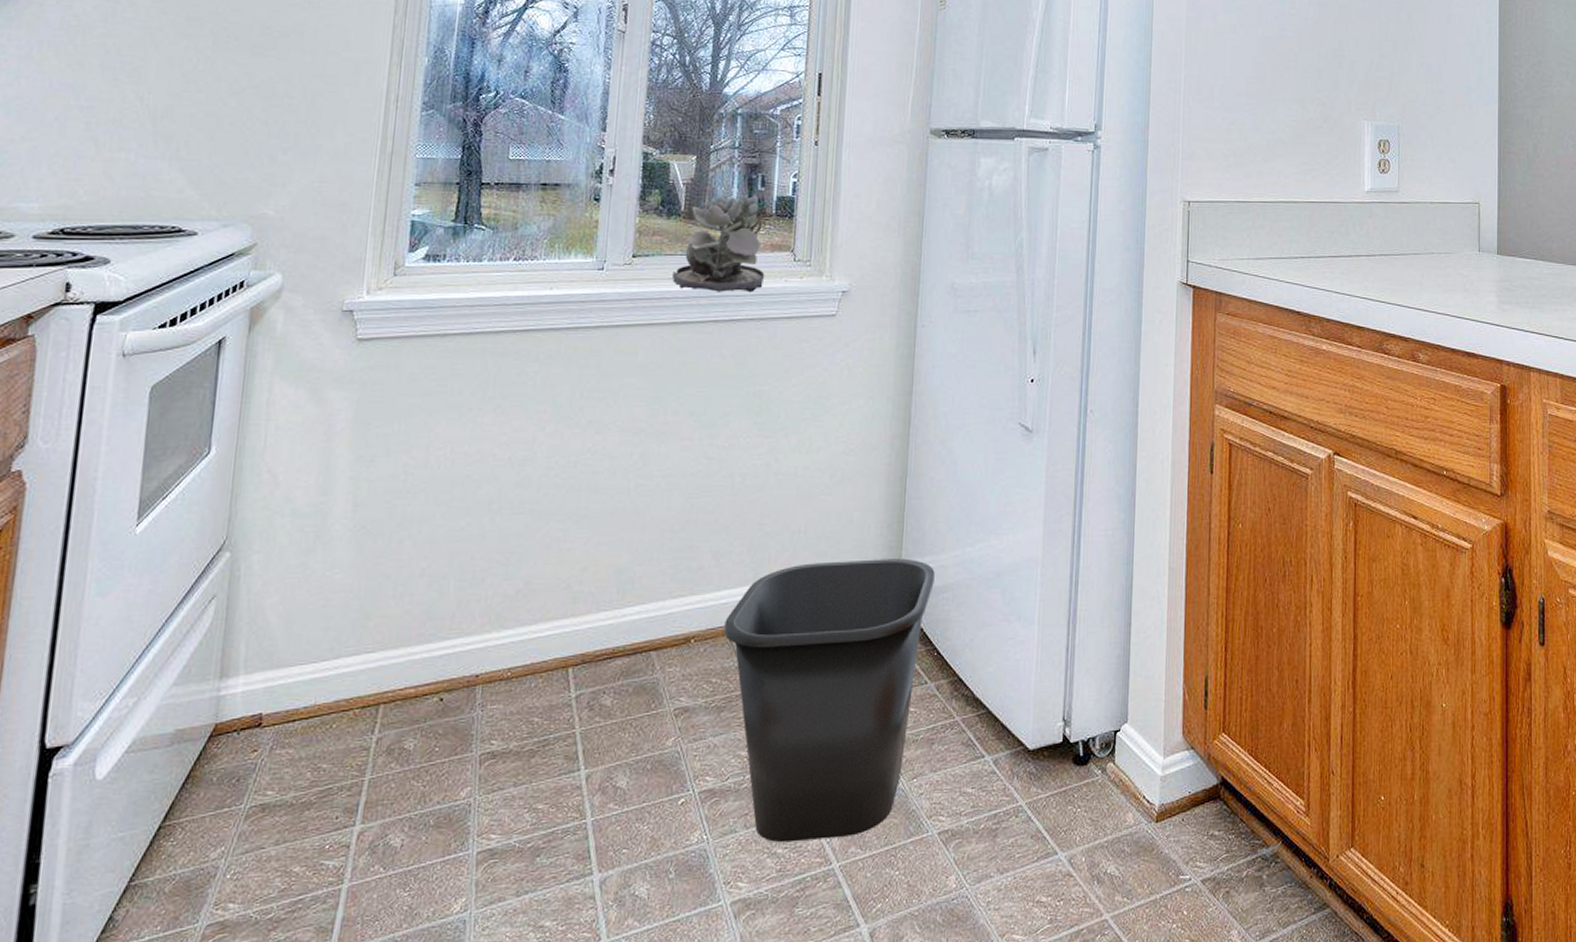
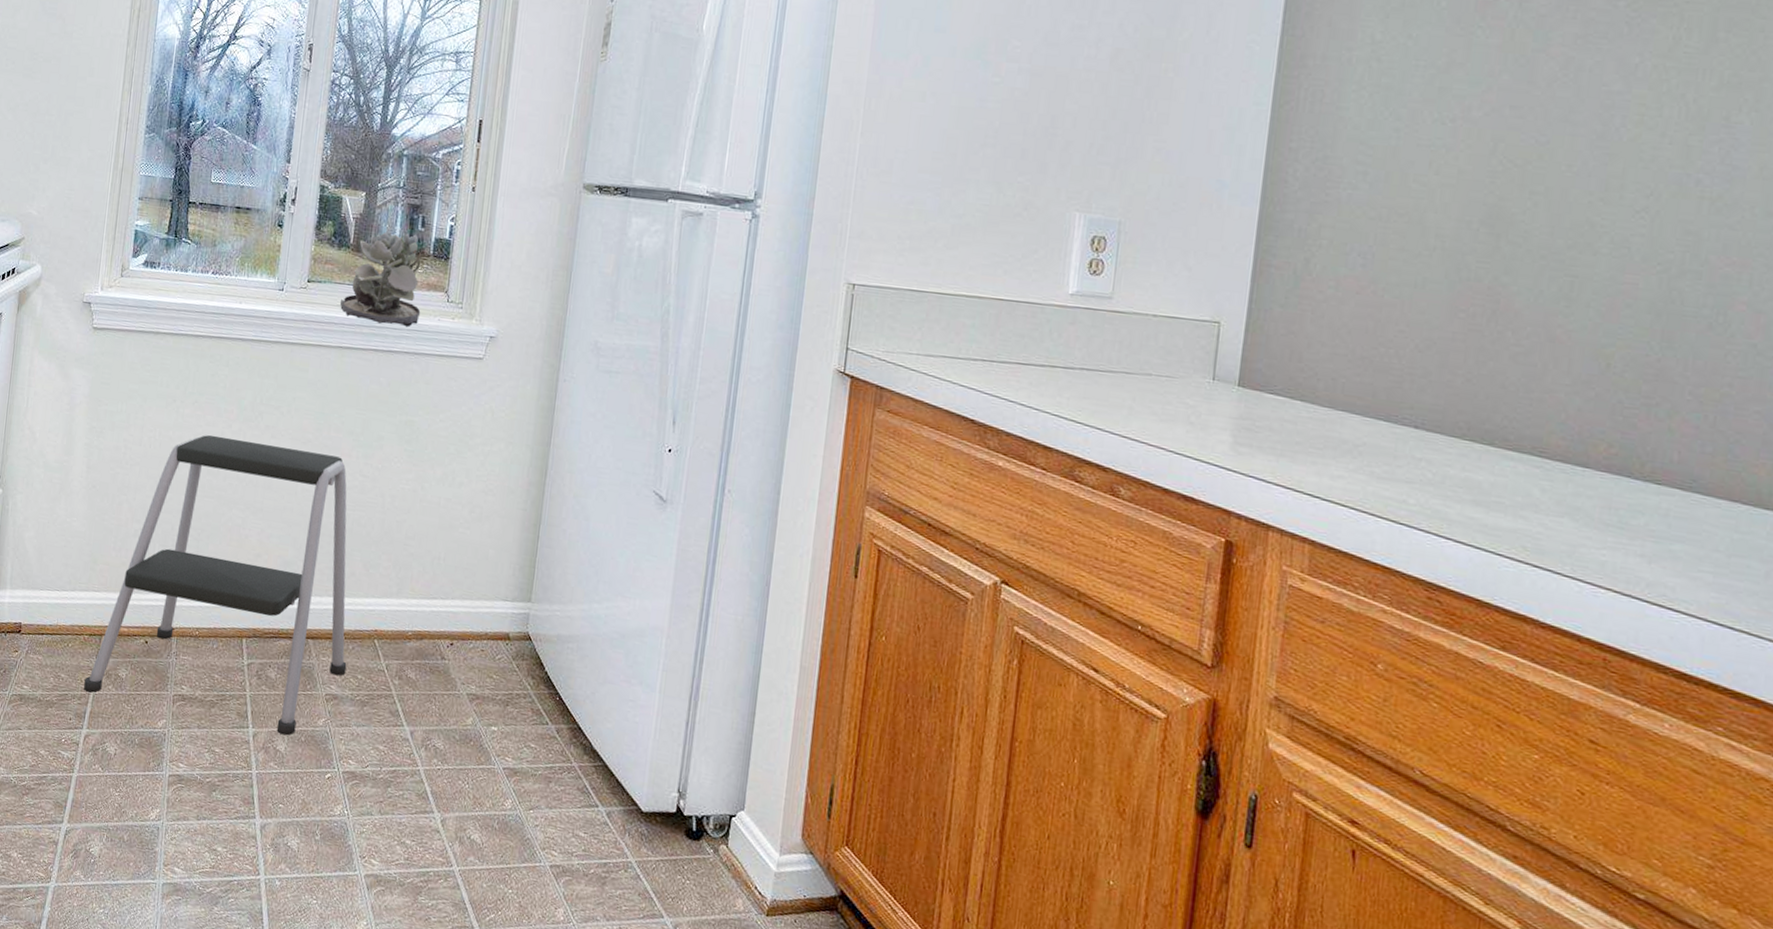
step stool: none [355,441,699,778] -> present [84,435,347,736]
waste bin: present [724,558,935,843] -> none [370,588,562,847]

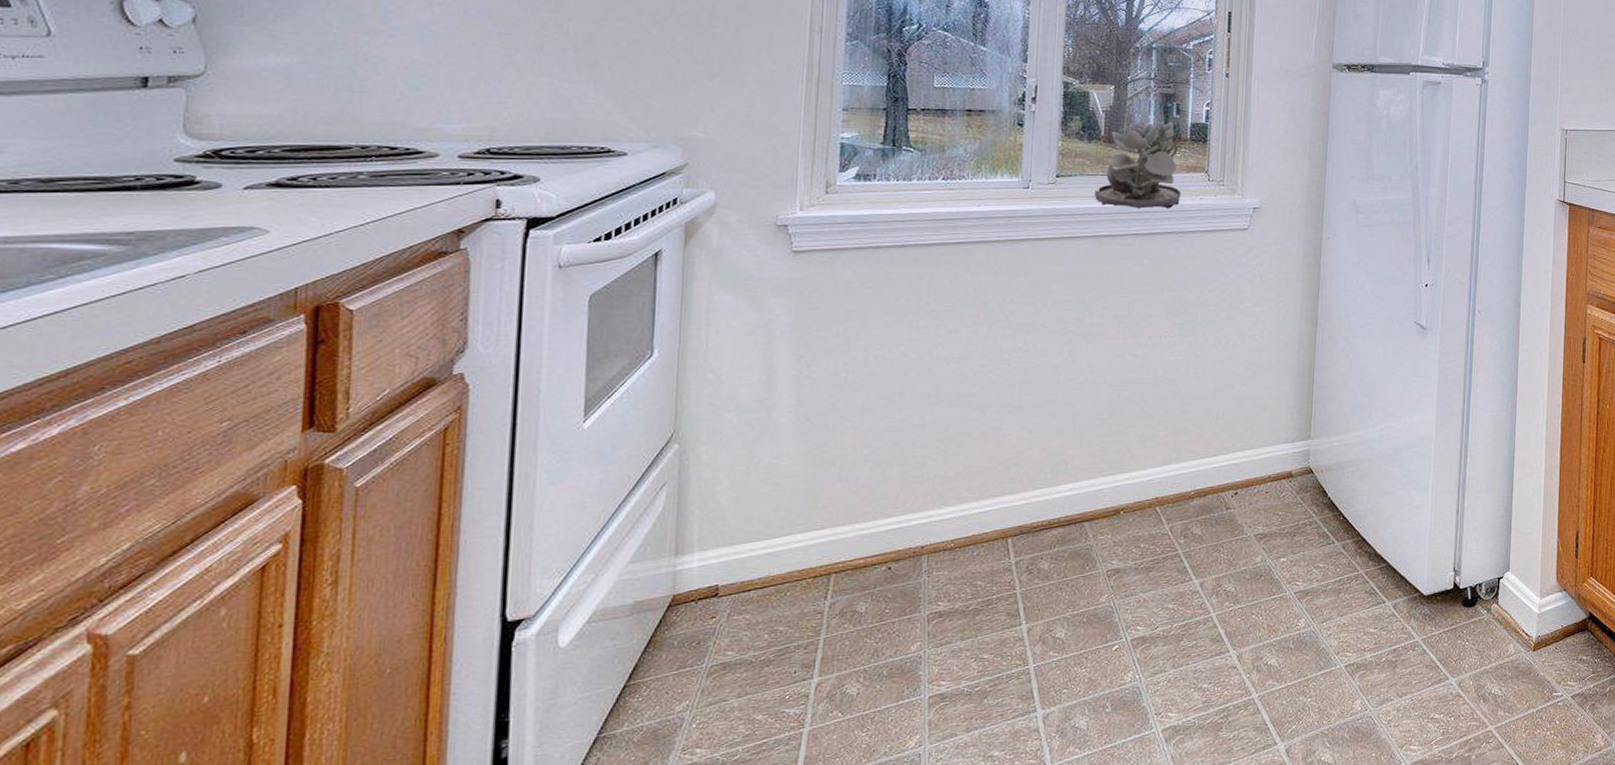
step stool: present [84,435,347,736] -> none [811,341,1128,638]

